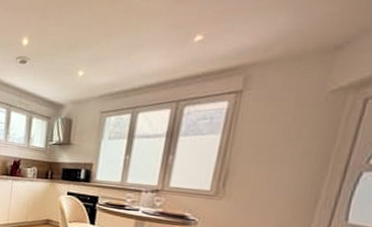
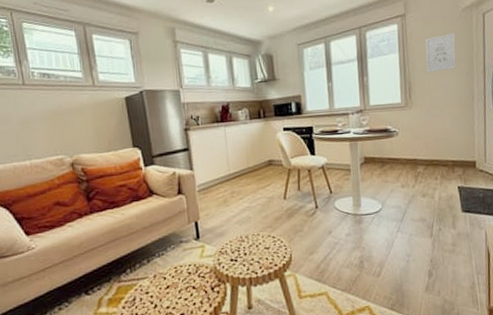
wall art: none [254,119,310,164] -> present [425,33,456,73]

